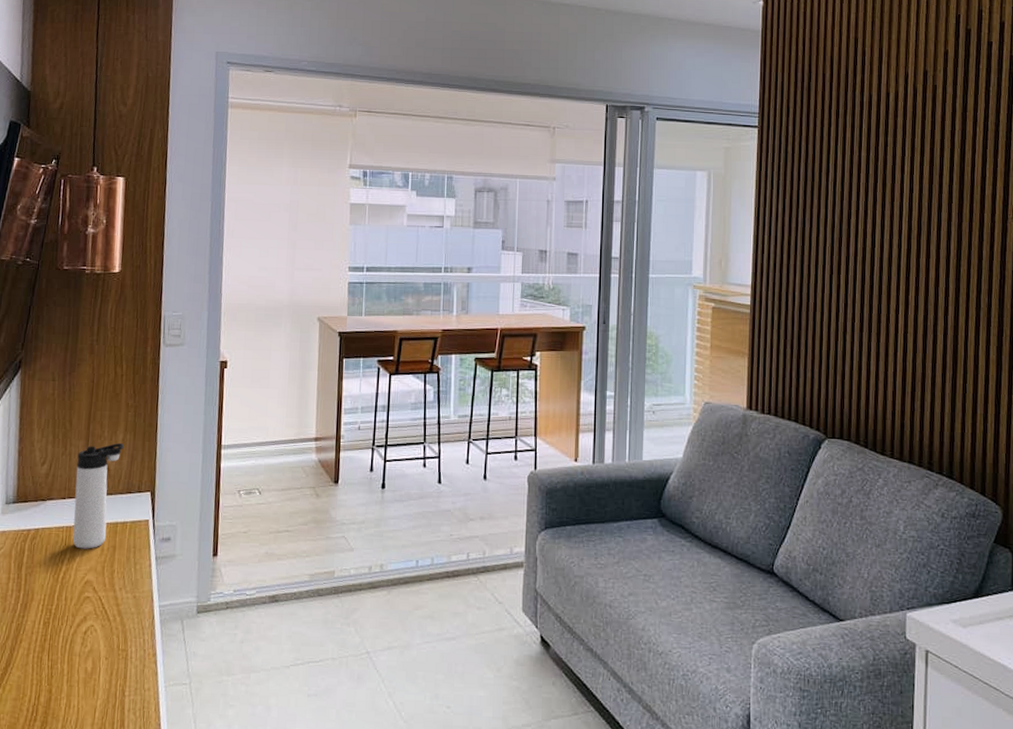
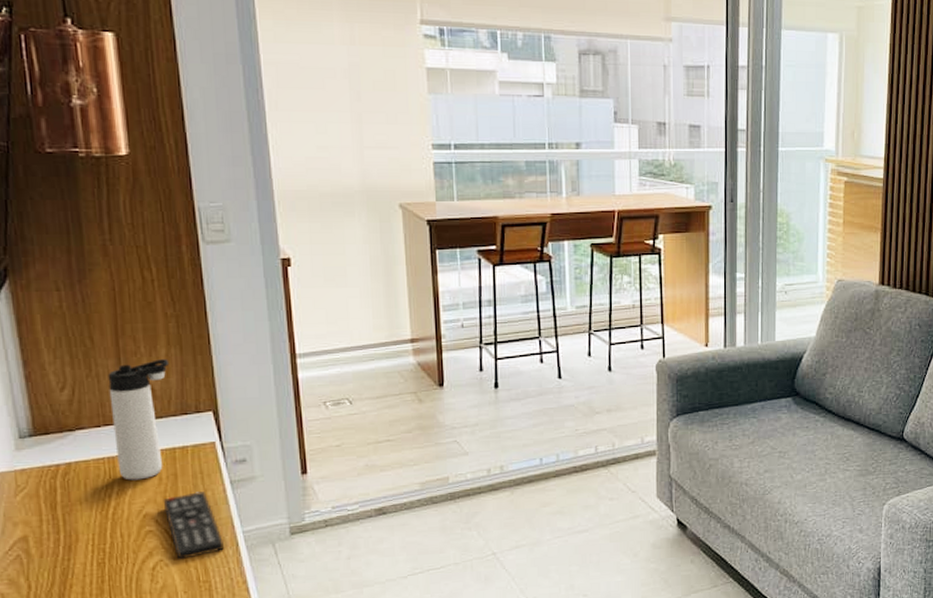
remote control: none [101,564,143,627] -> present [163,491,224,560]

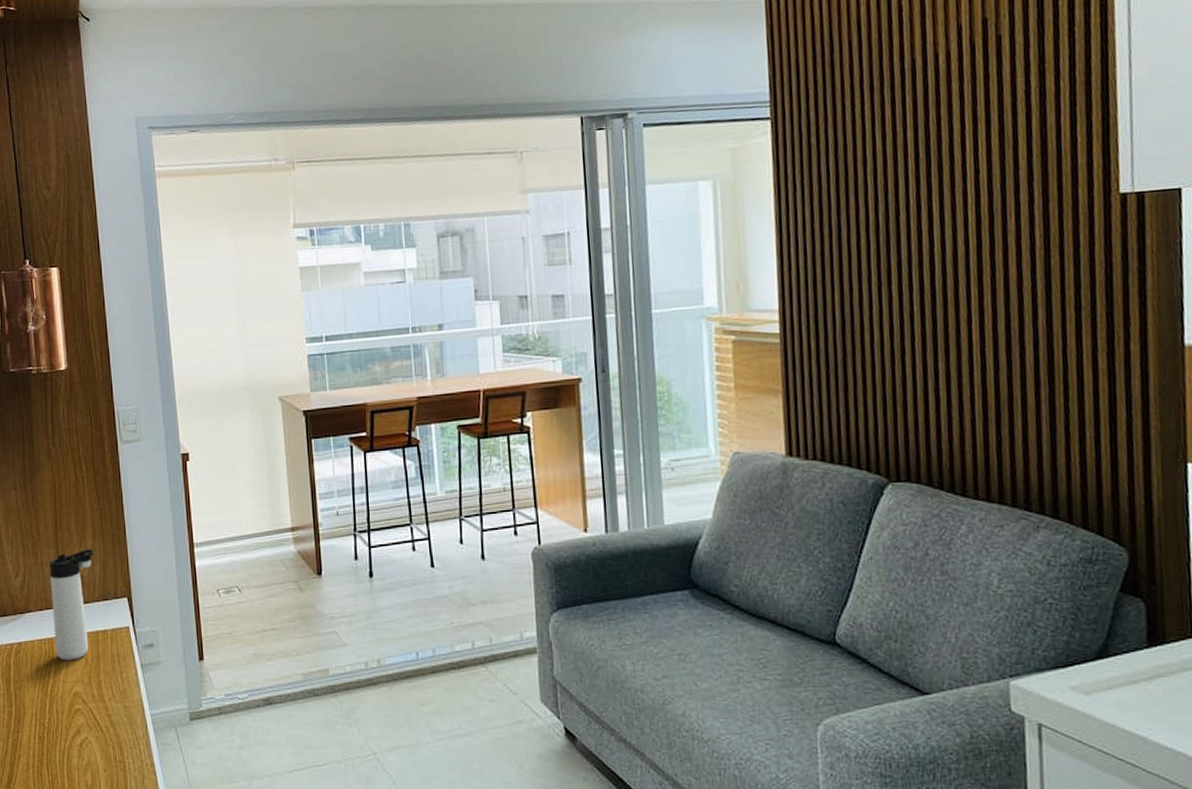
remote control: present [163,491,224,560] -> none [88,674,136,739]

